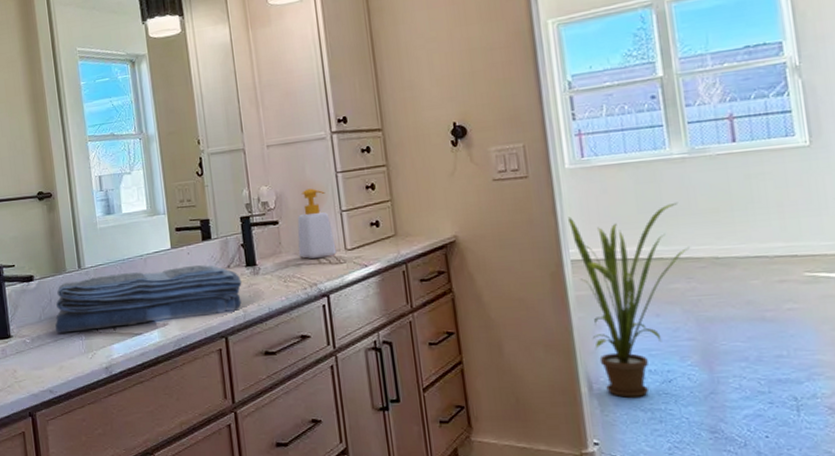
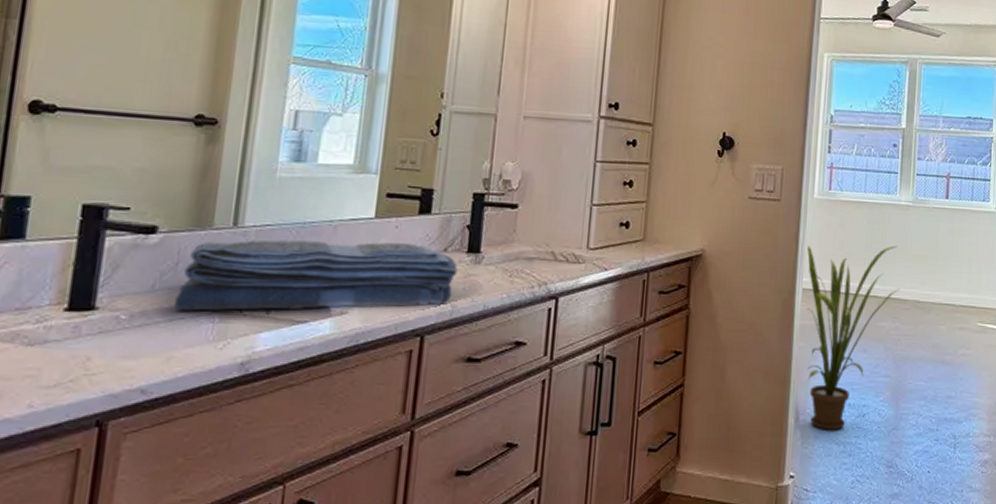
soap bottle: present [297,188,337,259] -> none [533,173,579,255]

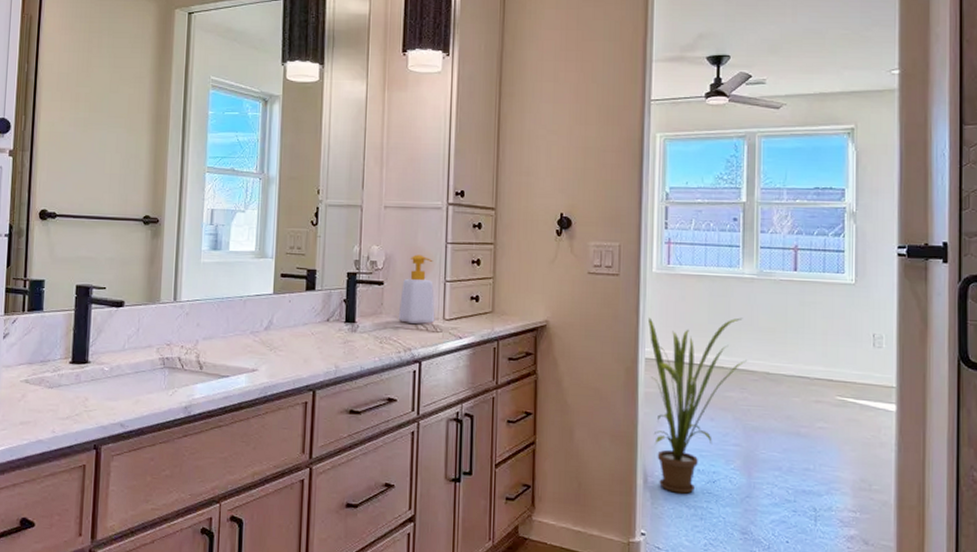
towel: present [173,240,458,311] -> none [138,311,338,366]
soap bottle: none [533,173,579,255] -> present [398,254,435,325]

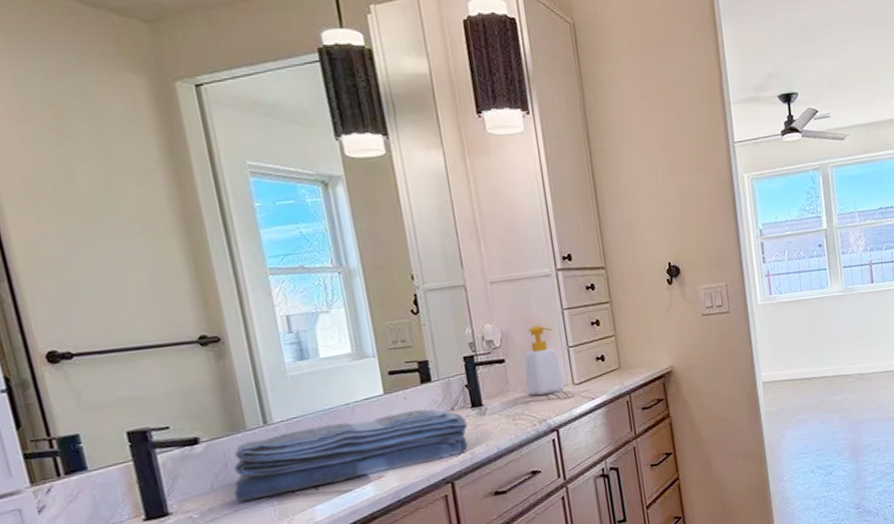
towel: none [138,311,338,366] -> present [234,409,468,502]
house plant: present [649,317,747,494] -> none [760,331,844,491]

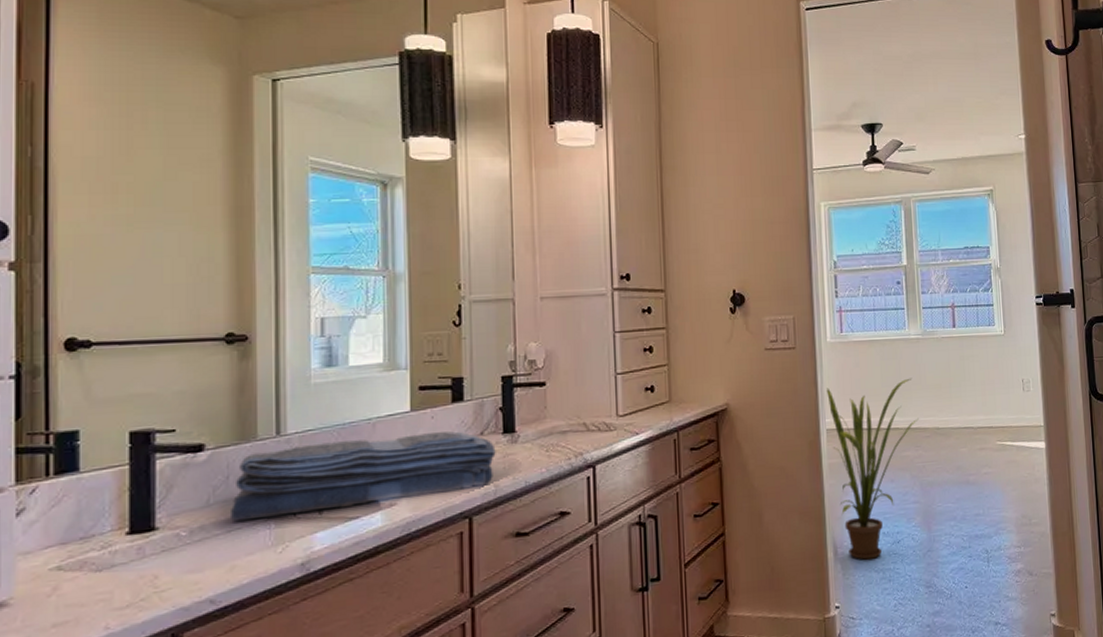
soap bottle: present [524,325,565,396] -> none [565,347,607,426]
house plant: none [760,331,844,491] -> present [827,377,919,560]

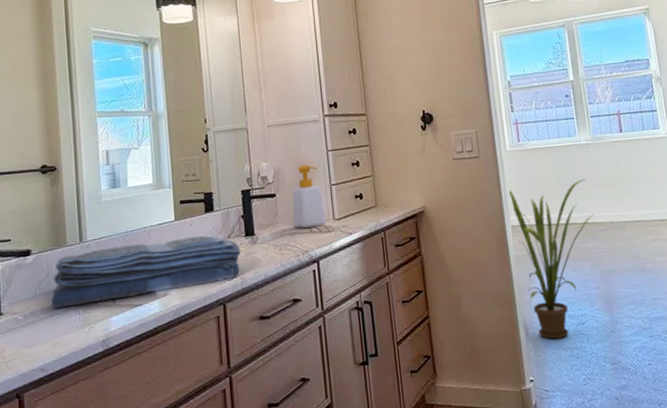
soap bottle: none [565,347,607,426] -> present [292,164,326,229]

